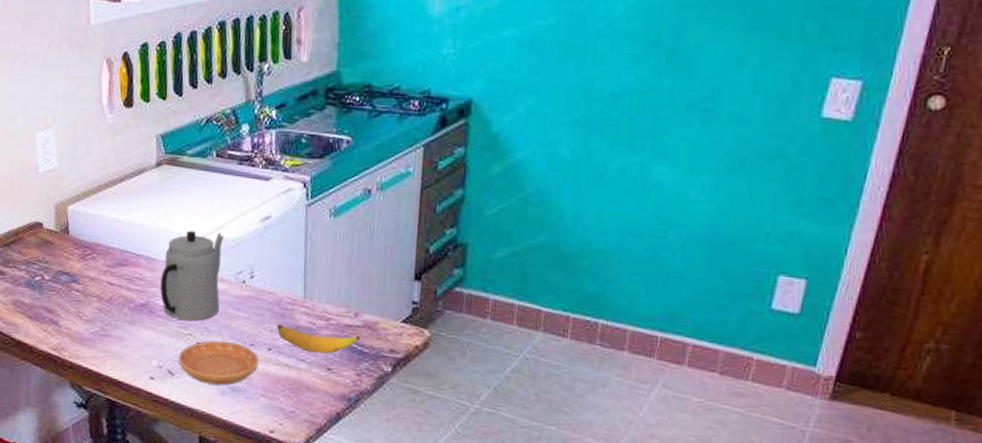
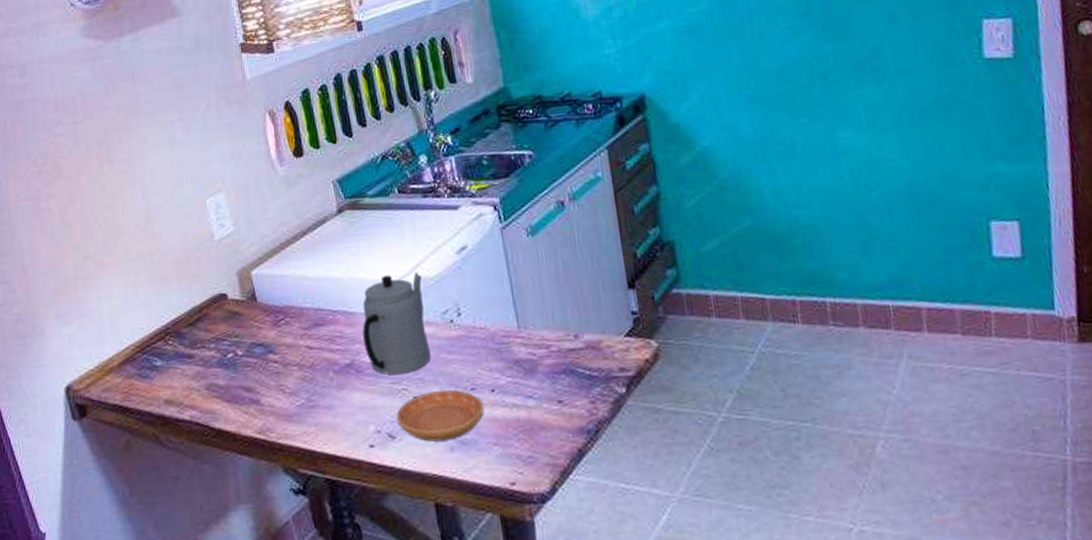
banana: present [277,323,360,354] -> none [496,359,586,386]

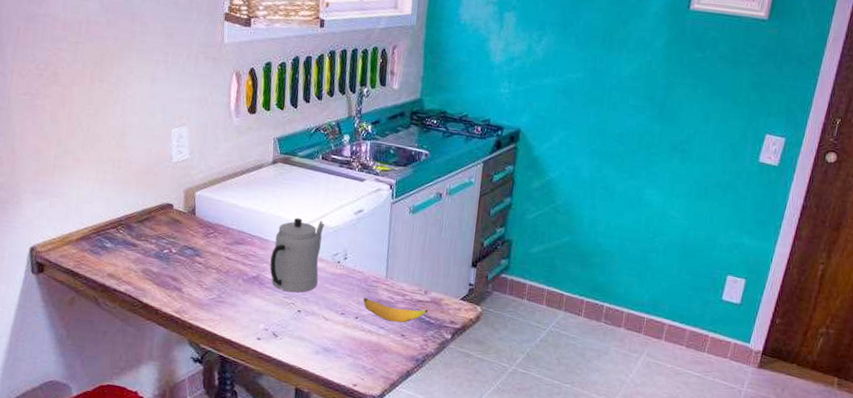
saucer: present [397,389,484,442] -> none [282,309,347,346]
banana: none [496,359,586,386] -> present [363,297,428,323]

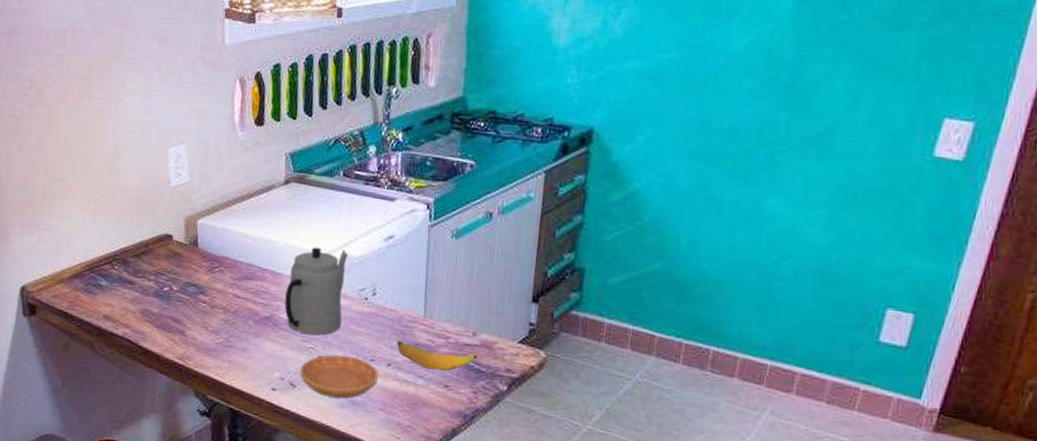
saucer: none [282,309,347,346] -> present [300,354,378,399]

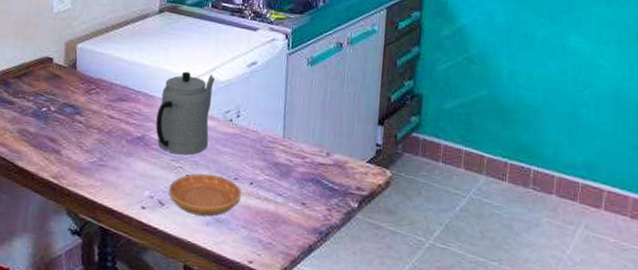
banana: present [397,340,478,371] -> none [259,159,331,190]

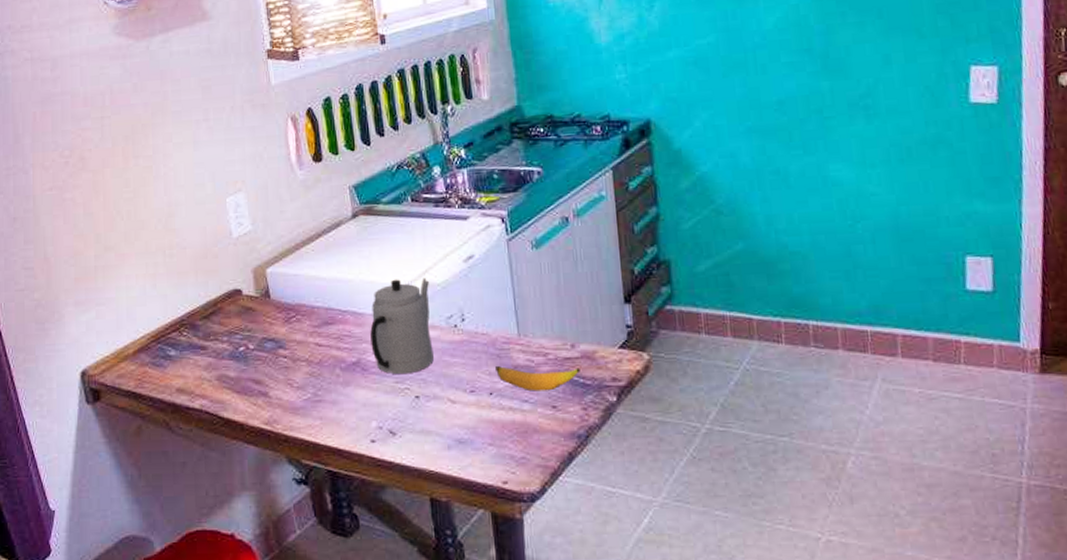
saucer: present [169,173,241,217] -> none [398,390,481,440]
banana: none [259,159,331,190] -> present [495,365,581,392]

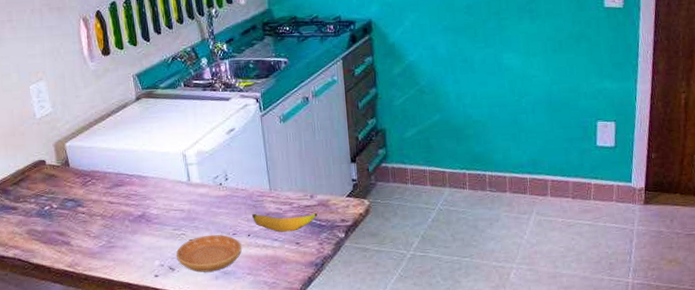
teapot: present [370,277,434,375] -> none [152,147,204,224]
saucer: none [398,390,481,440] -> present [176,234,242,272]

